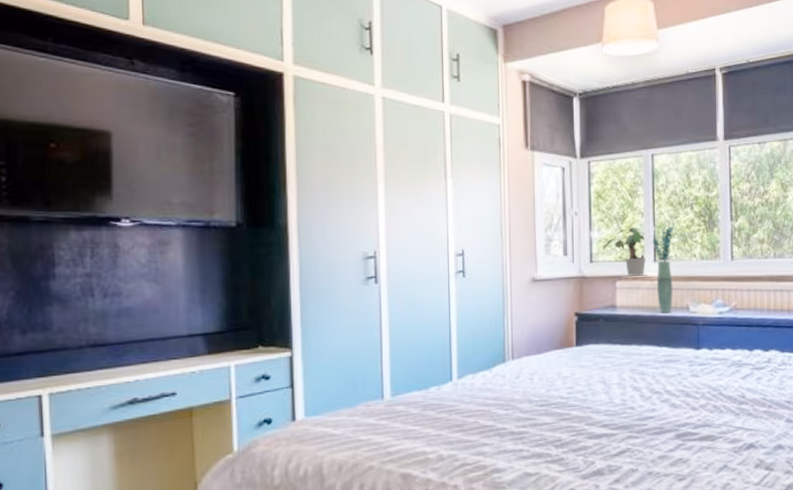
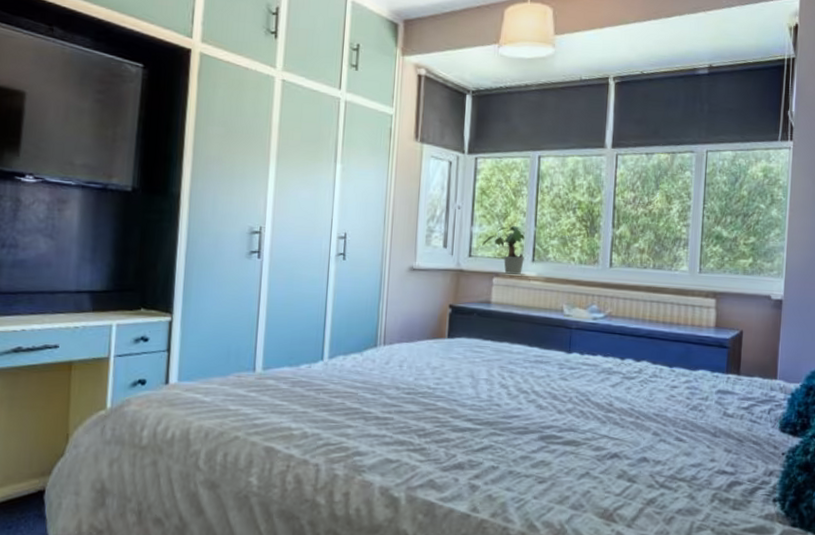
vase: present [652,223,675,314] -> none [532,226,556,315]

